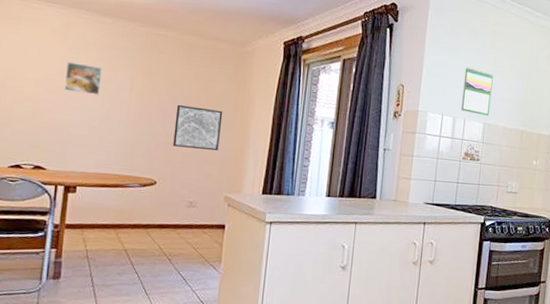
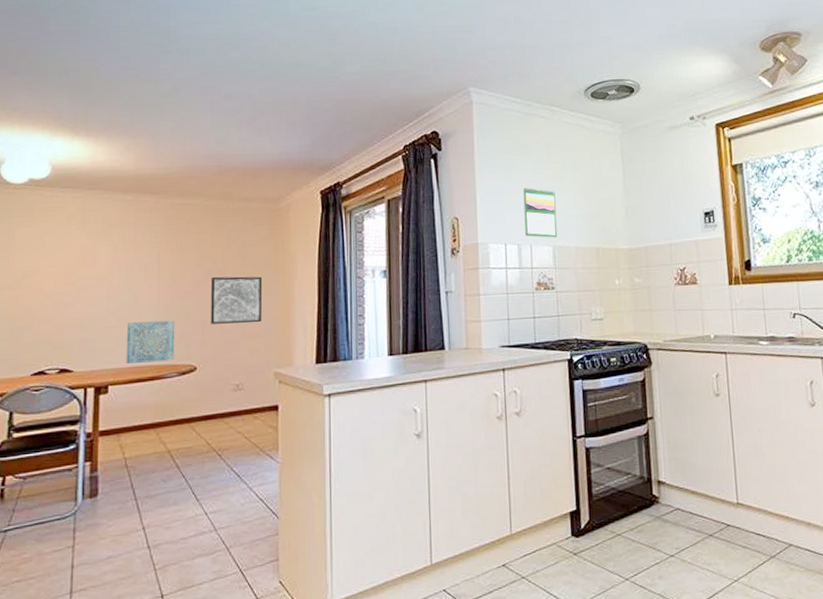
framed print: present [64,62,102,95] -> none [86,248,126,281]
wall art: none [94,134,141,173] -> present [126,320,175,363]

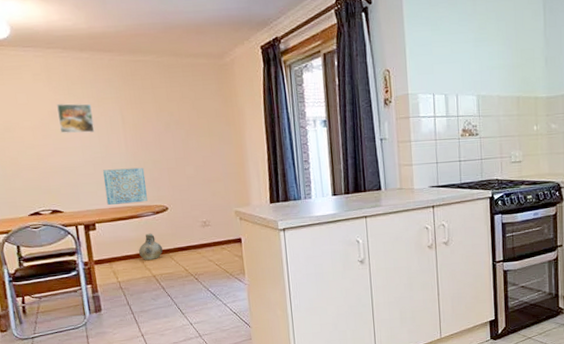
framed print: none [86,248,126,281] -> present [57,103,95,133]
ceramic jug: none [154,398,183,431] -> present [138,233,163,260]
wall art: present [210,276,263,324] -> none [170,127,220,170]
calendar: present [523,187,558,238] -> none [449,39,482,88]

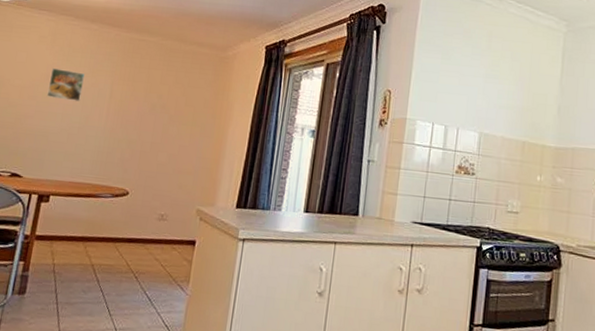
wall art: present [103,167,148,205] -> none [68,141,117,182]
ceramic jug: present [138,233,163,260] -> none [84,216,111,247]

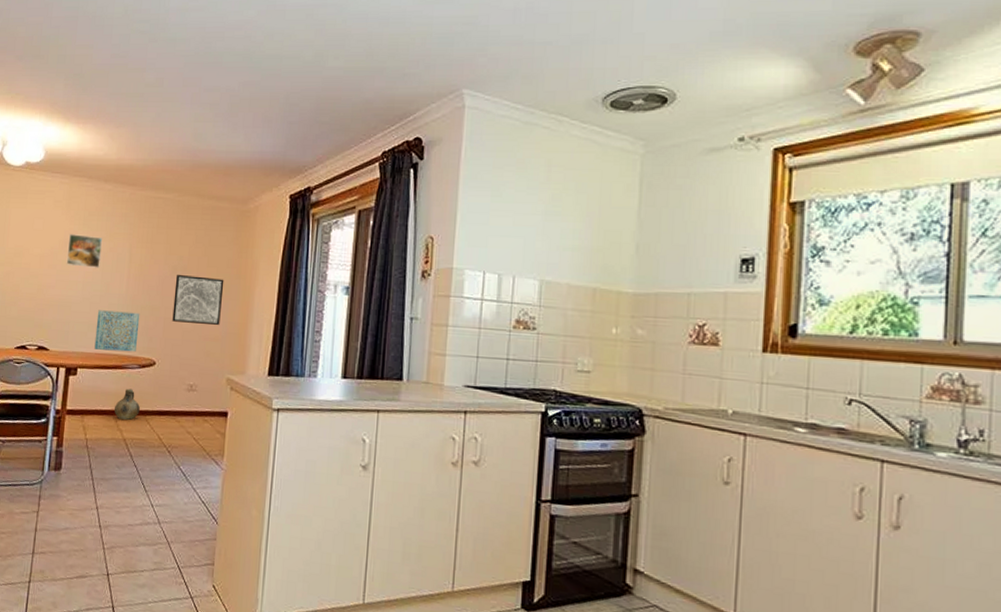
wall art: none [68,141,117,182] -> present [94,310,140,353]
ceramic jug: none [84,216,111,247] -> present [113,388,140,420]
wall art: none [148,111,200,160] -> present [172,274,224,325]

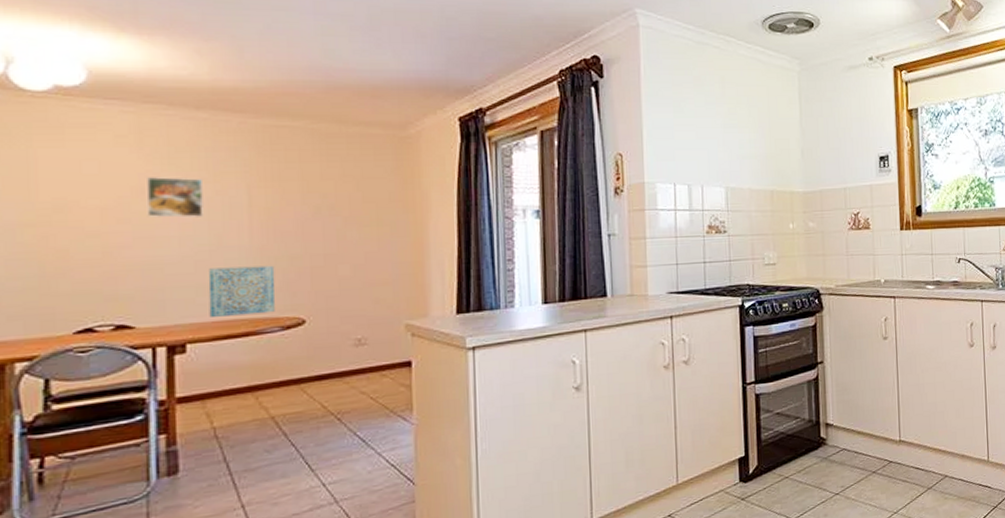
ceramic jug: present [113,388,140,420] -> none [251,356,290,395]
wall art: present [172,274,224,325] -> none [320,214,388,270]

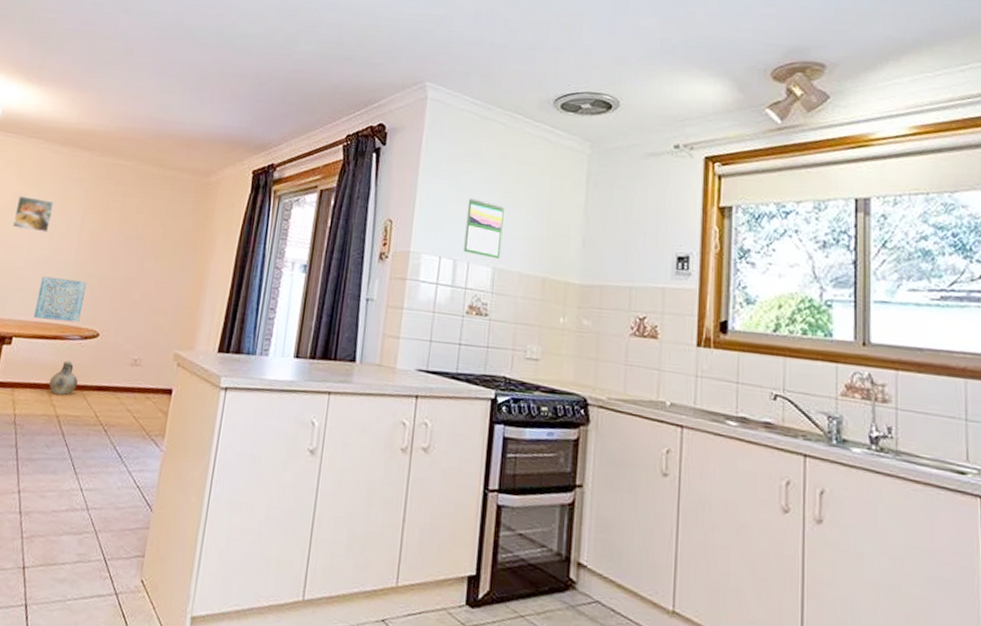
ceramic jug: none [251,356,290,395] -> present [48,360,78,395]
calendar: none [694,123,731,179] -> present [464,198,504,259]

